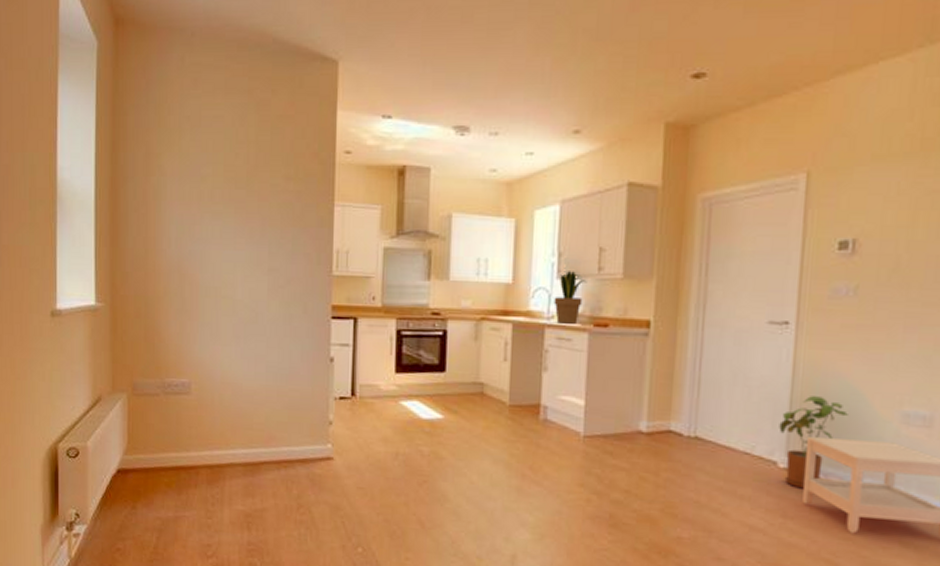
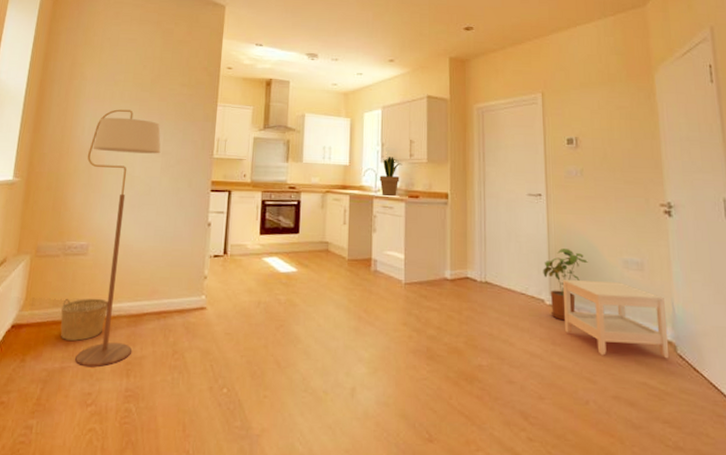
basket: none [167,442,219,490] -> present [60,298,108,341]
floor lamp: none [179,214,266,518] -> present [75,109,161,367]

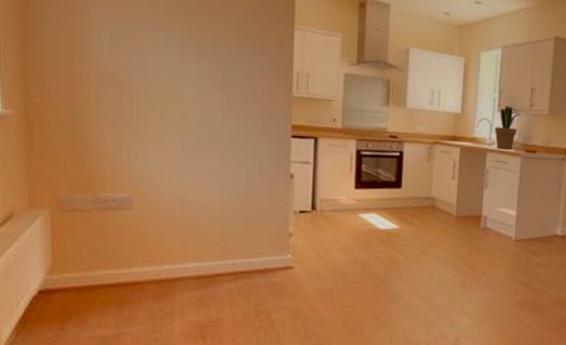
basket: present [60,298,108,341] -> none [104,258,168,305]
floor lamp: present [75,109,161,367] -> none [114,22,220,332]

